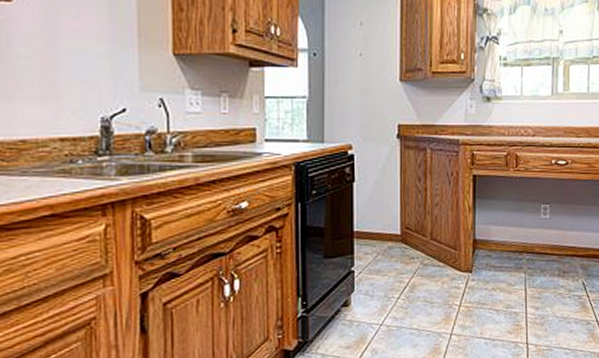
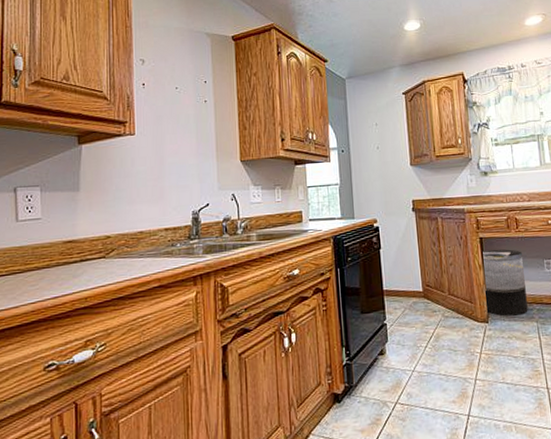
trash can: none [470,189,519,266] -> present [482,249,528,316]

